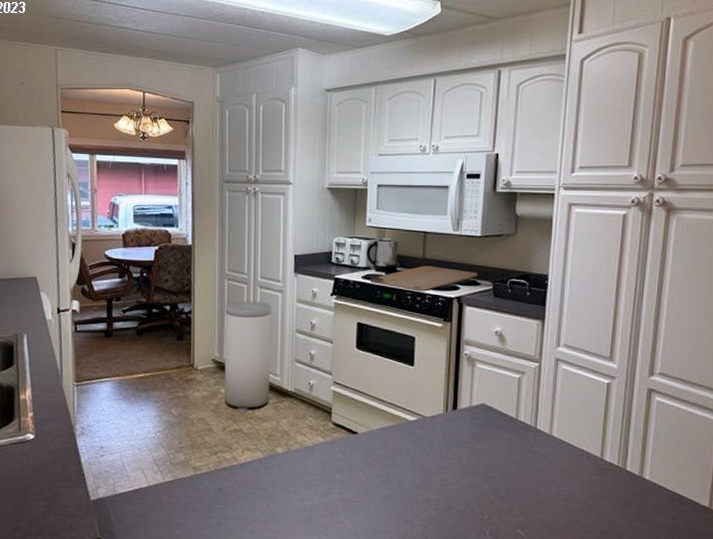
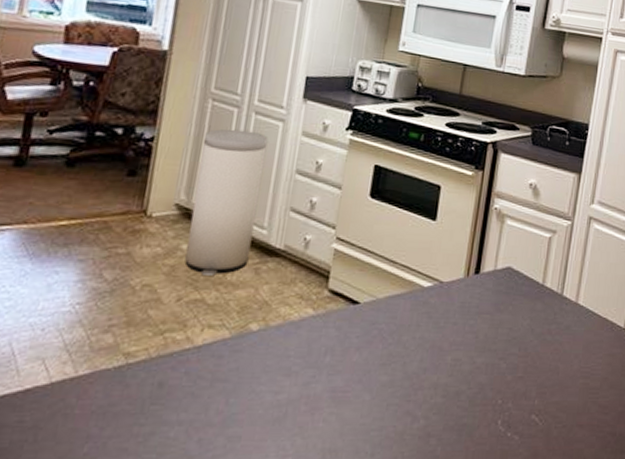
kettle: present [366,237,399,273] -> none [394,66,434,109]
chopping board: present [369,265,479,292] -> none [394,102,518,134]

